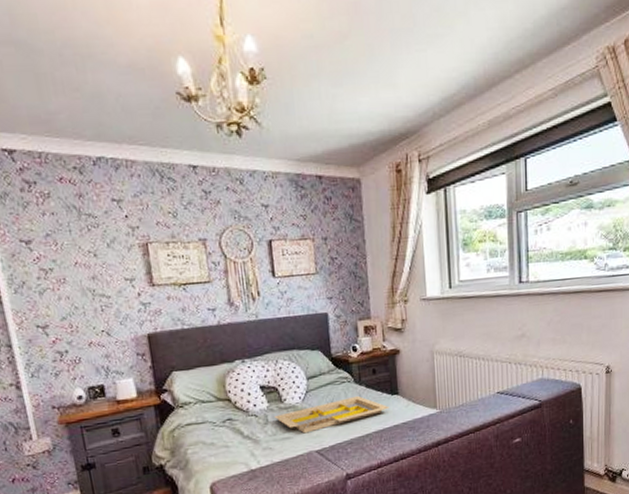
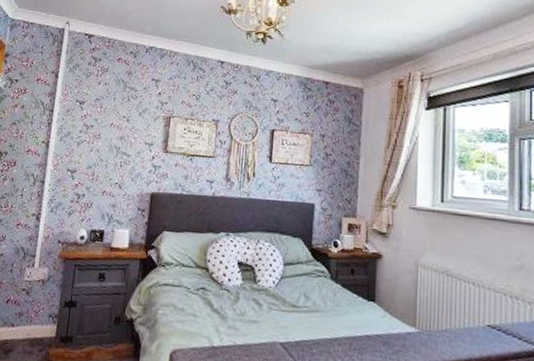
serving tray: present [274,395,390,434] -> none [245,293,364,322]

